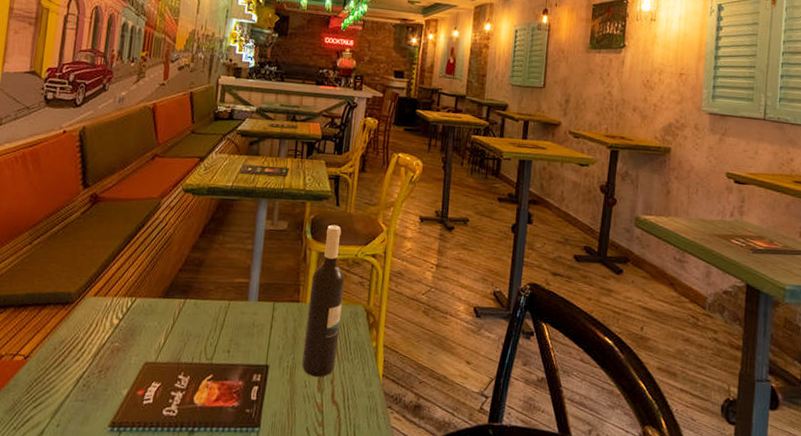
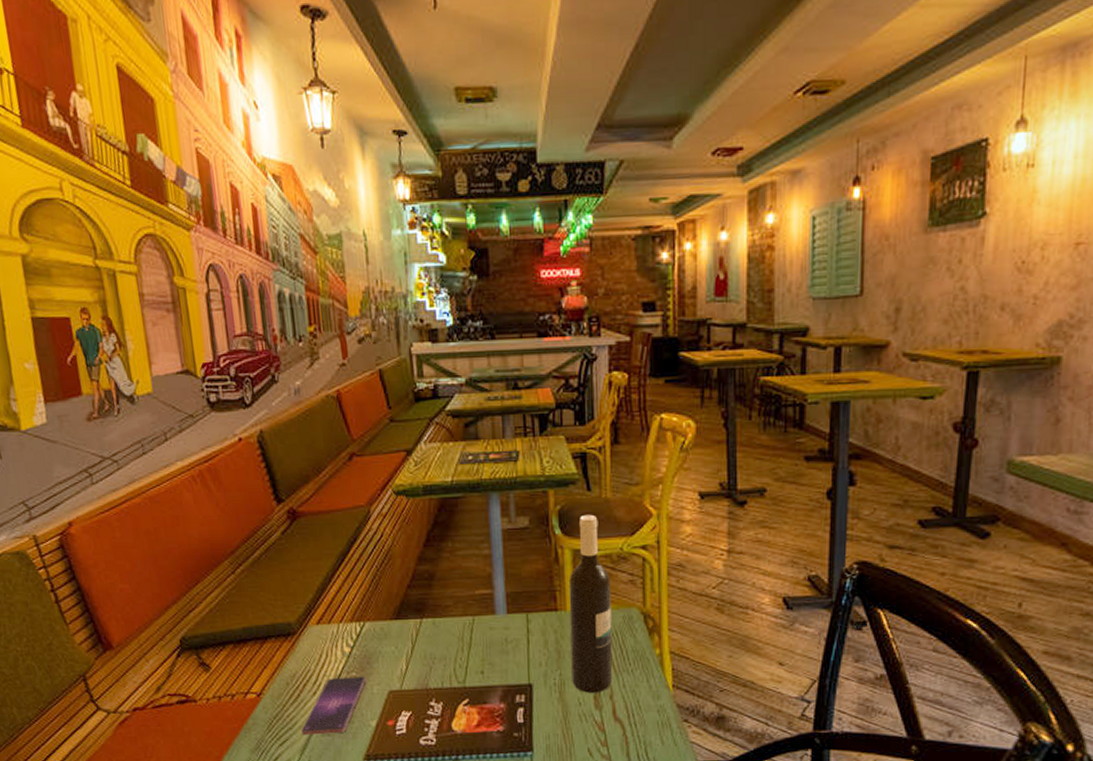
smartphone: none [57,346,126,400] -> present [301,676,366,735]

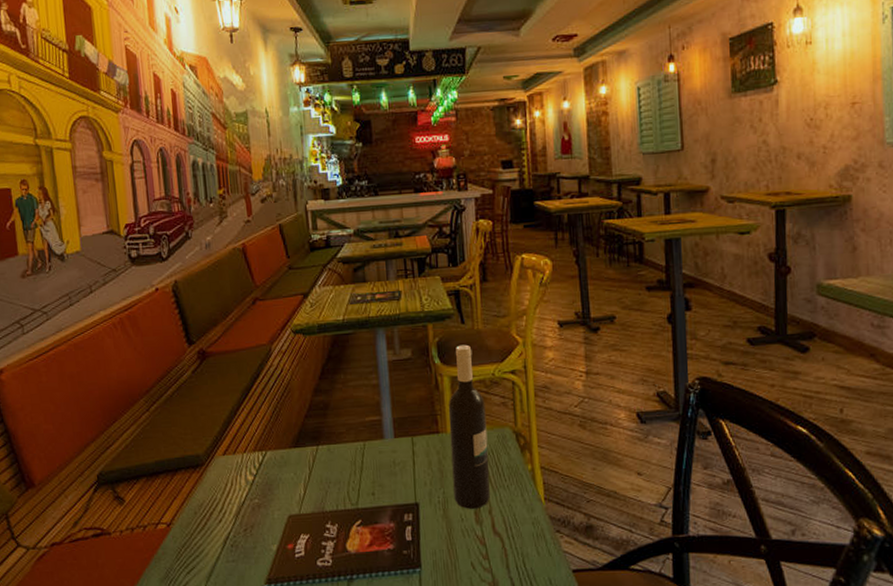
smartphone: present [301,676,366,735] -> none [207,502,267,562]

